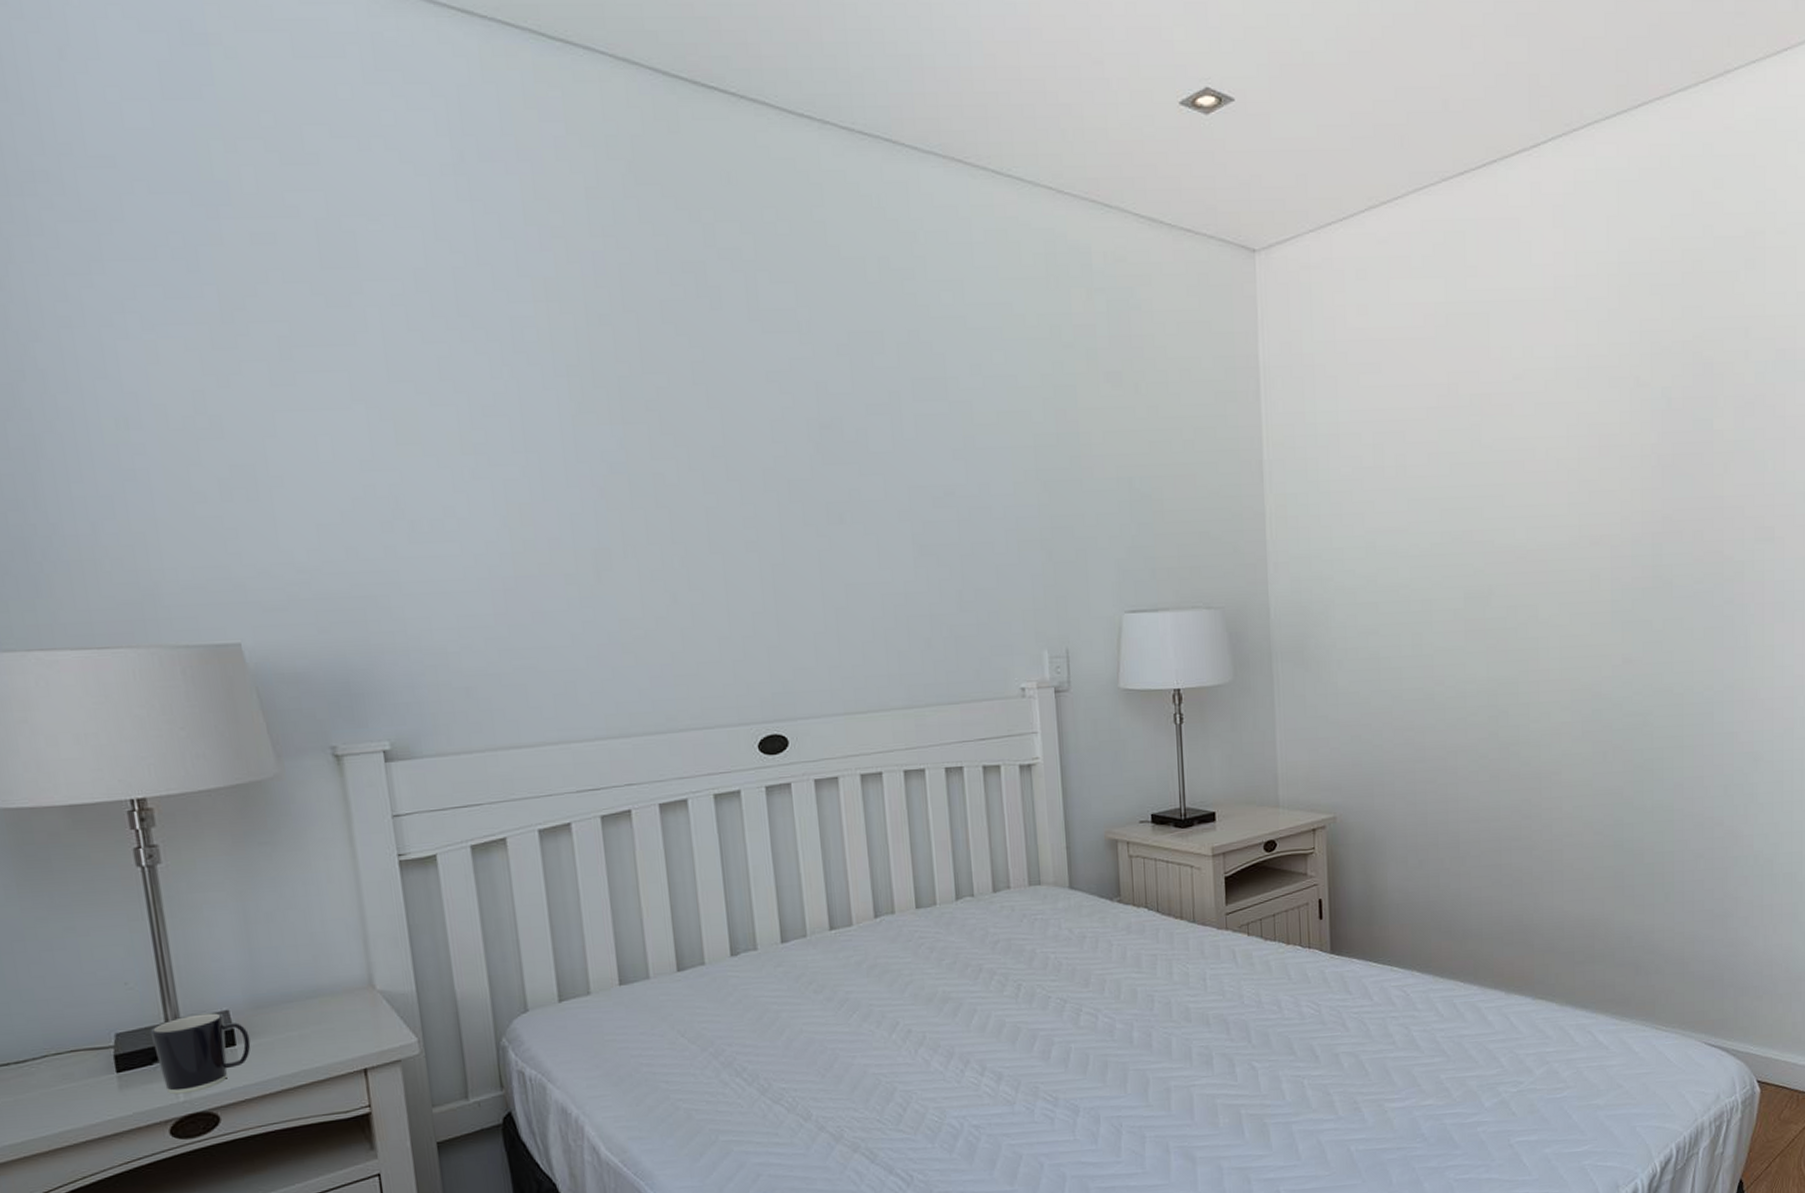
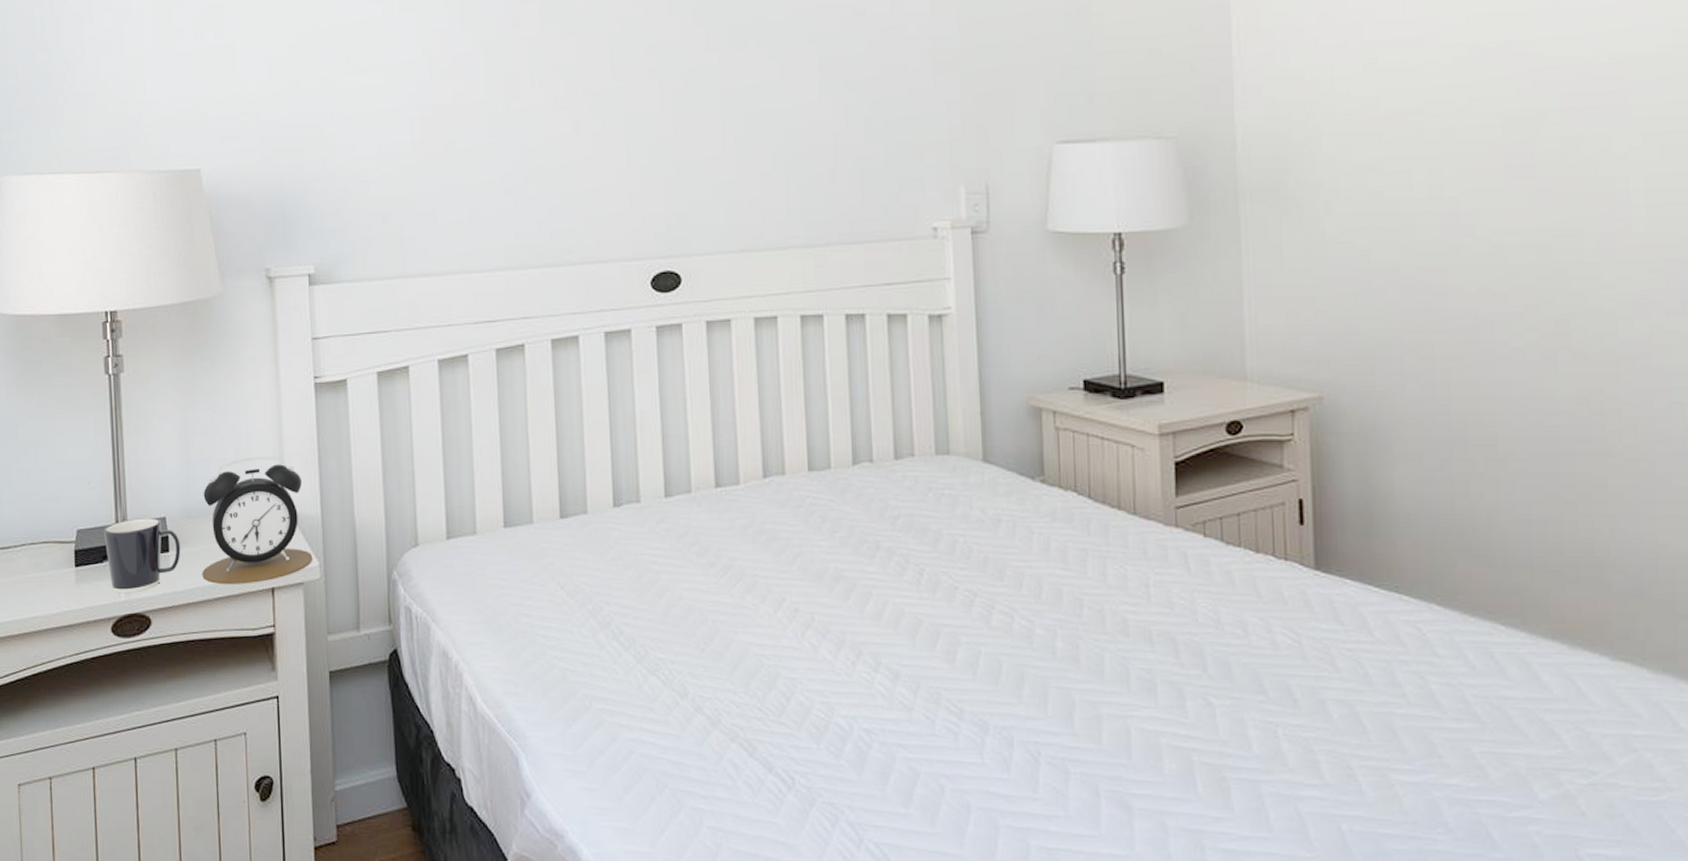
alarm clock: none [273,937,411,1072] -> present [202,456,313,585]

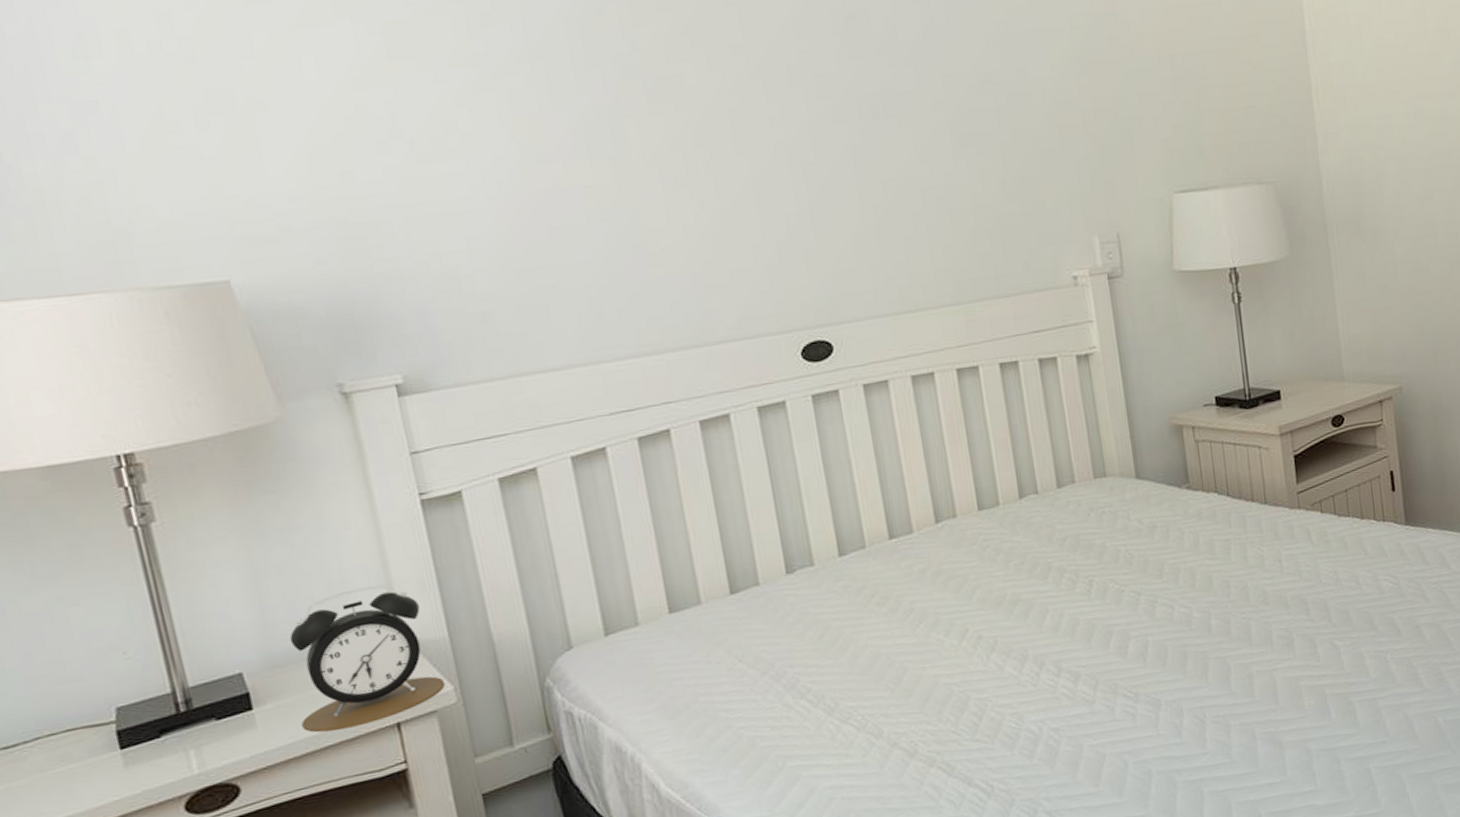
mug: present [103,517,181,594] -> none [155,676,270,768]

